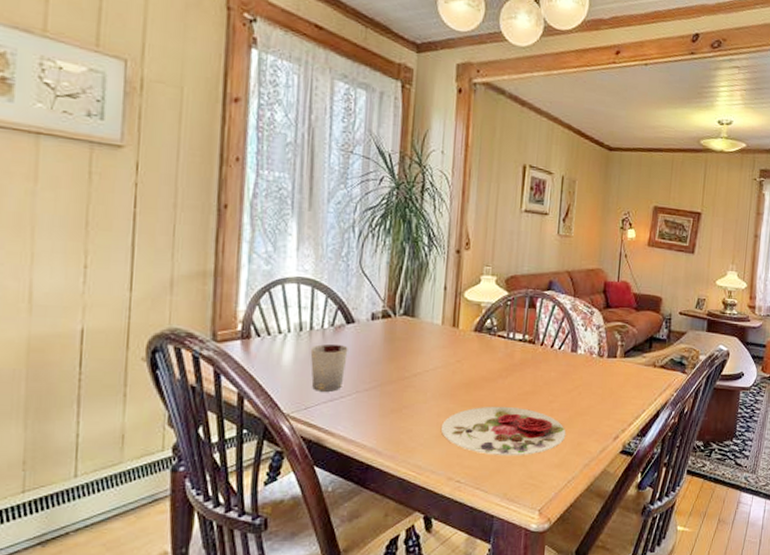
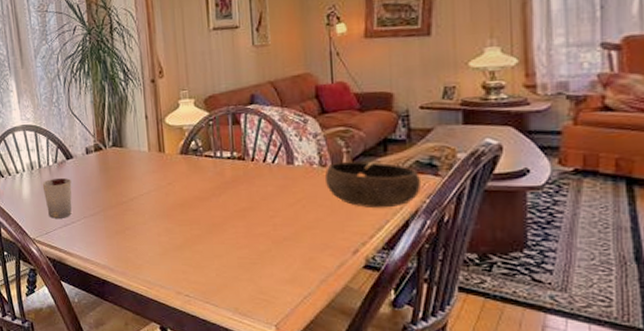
plate: present [441,406,566,456] -> none [163,223,294,272]
bowl: none [600,354,672,399] -> present [324,161,420,209]

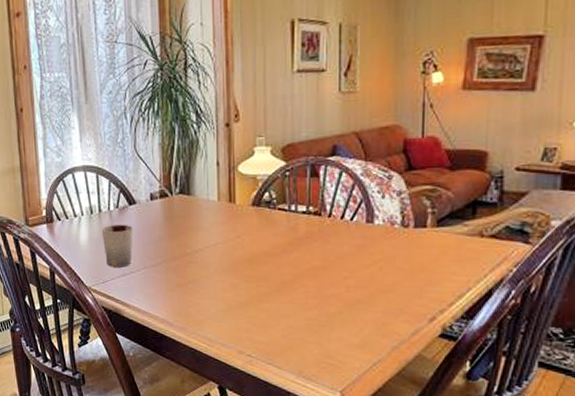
bowl: present [324,161,420,209] -> none [405,224,509,275]

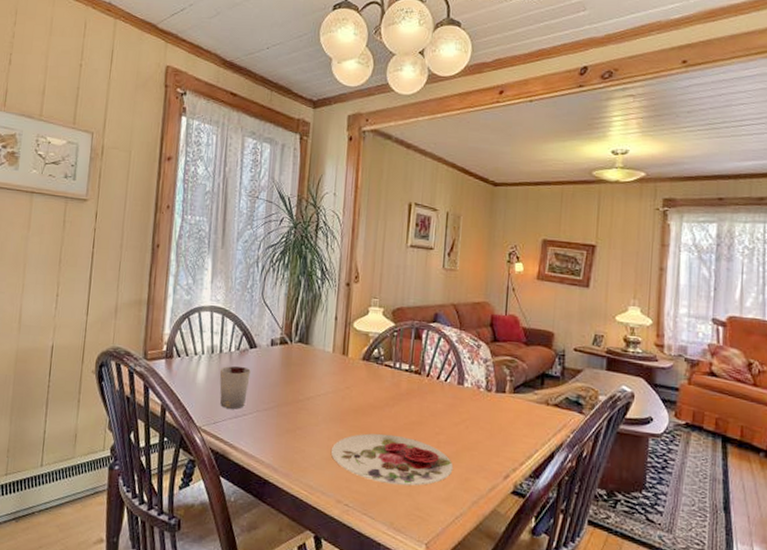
plate: none [228,281,367,334] -> present [331,433,453,486]

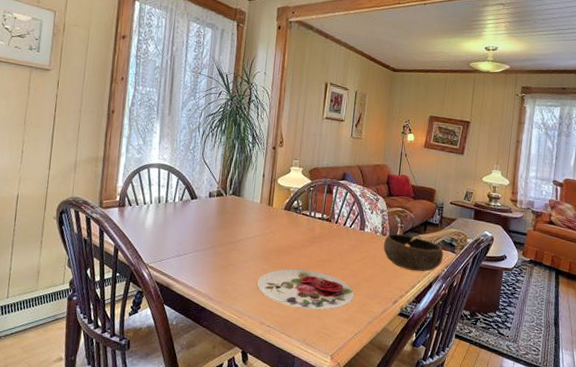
cup: present [219,366,251,409] -> none [165,214,192,249]
bowl: none [488,389,568,438] -> present [383,234,443,272]

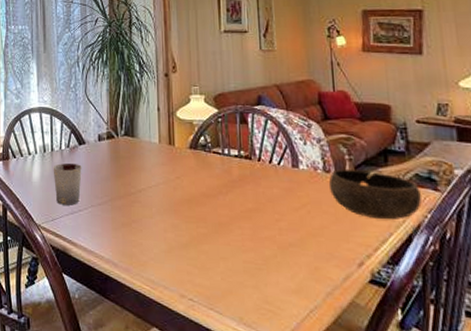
cup: none [165,214,192,249] -> present [53,163,82,205]
plate: present [257,268,354,310] -> none [169,223,300,278]

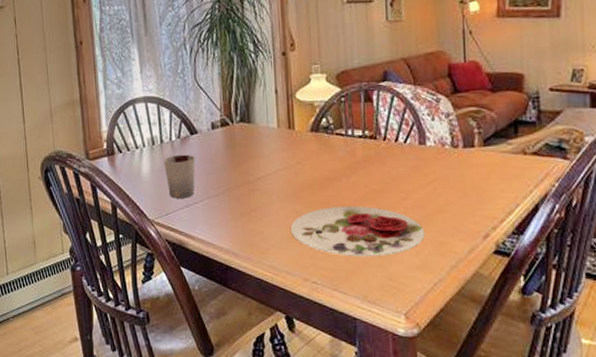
plate: none [169,223,300,278] -> present [291,205,425,257]
bowl: present [328,170,421,220] -> none [456,143,550,192]

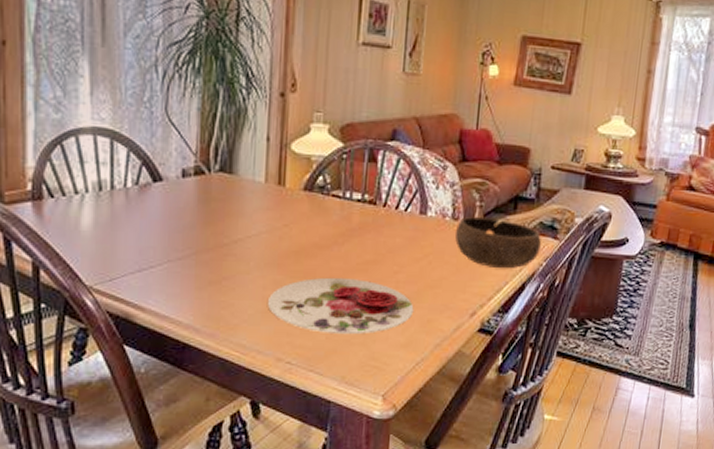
cup: present [163,154,196,198] -> none [112,205,156,261]
bowl: none [456,143,550,192] -> present [454,217,541,269]

